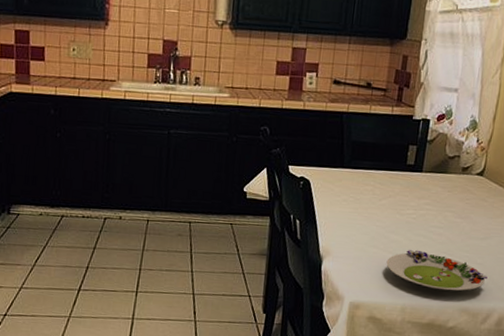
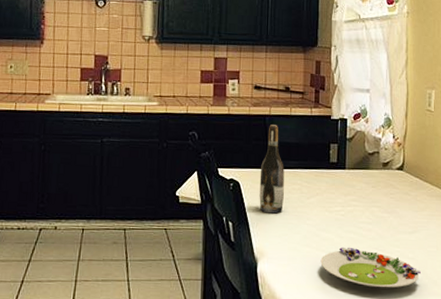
wine bottle: none [329,122,358,214] -> present [259,124,284,214]

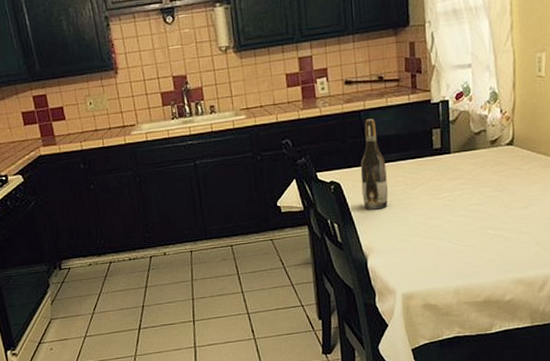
salad plate: present [320,246,421,288] -> none [431,230,537,267]

